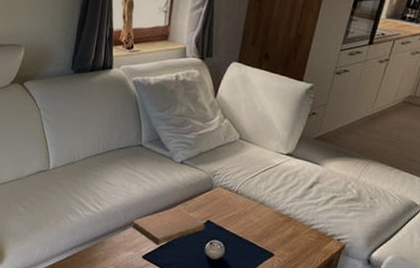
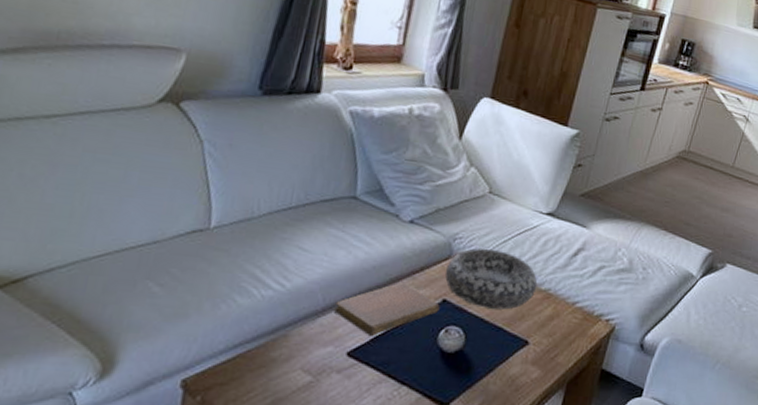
decorative bowl: none [208,182,280,229] -> present [444,248,538,310]

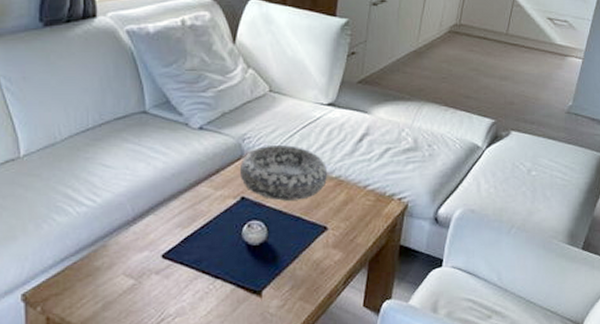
notebook: present [333,281,440,336] -> none [142,185,240,237]

